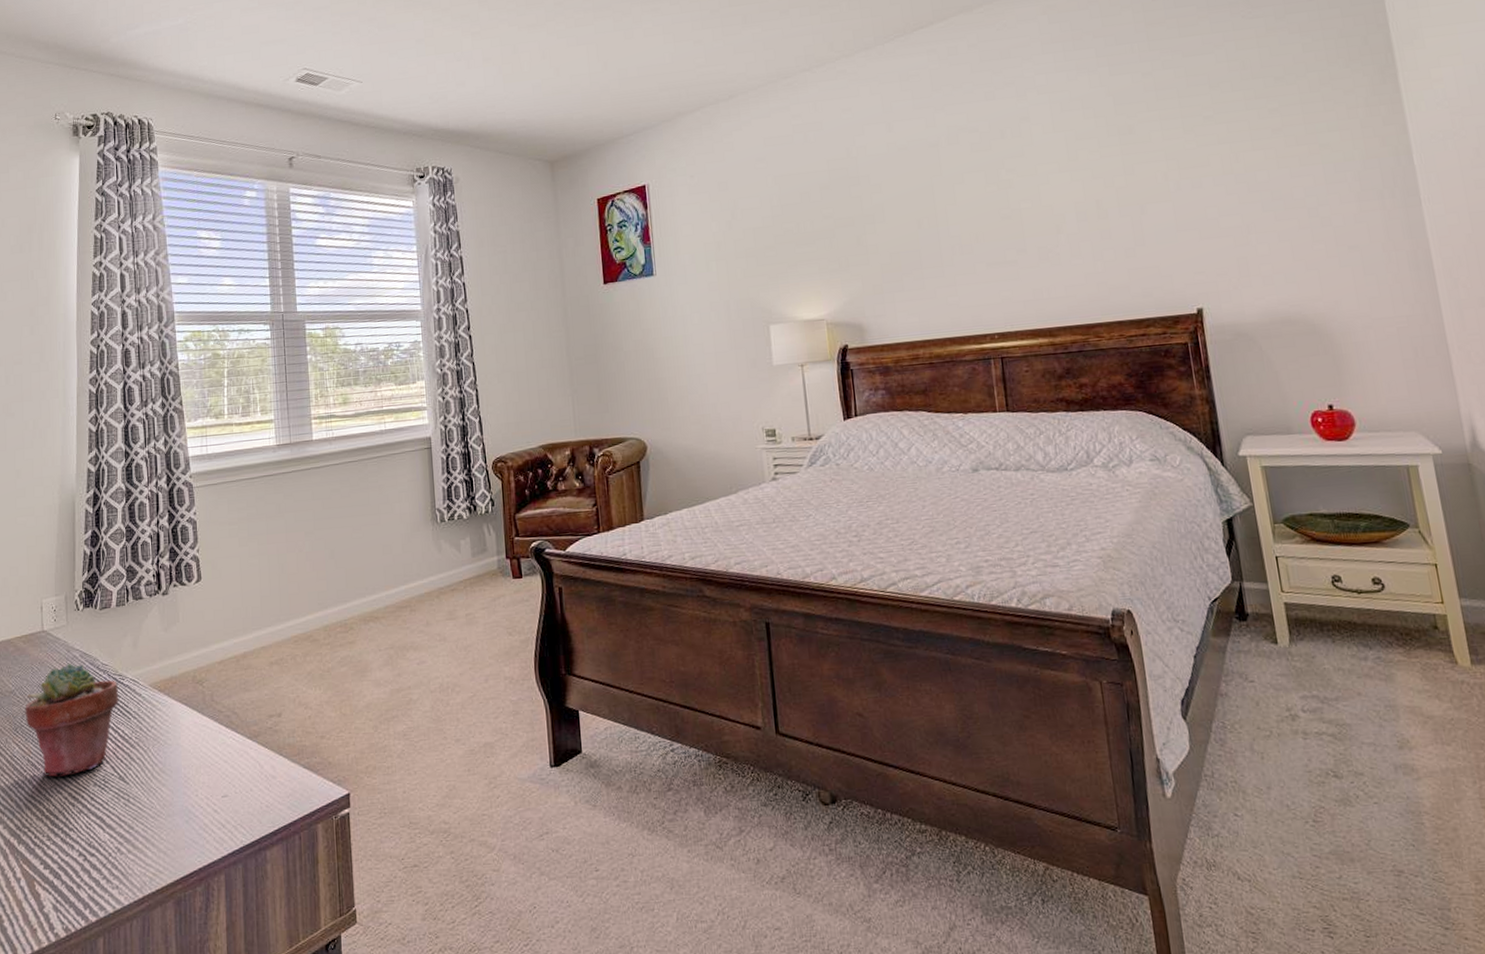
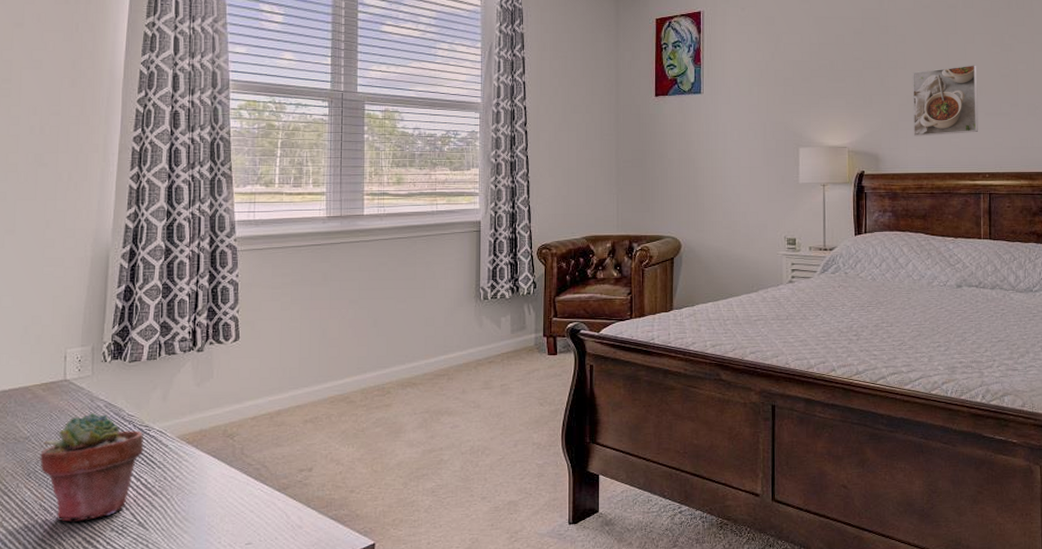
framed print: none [893,209,981,300] -> present [912,65,979,137]

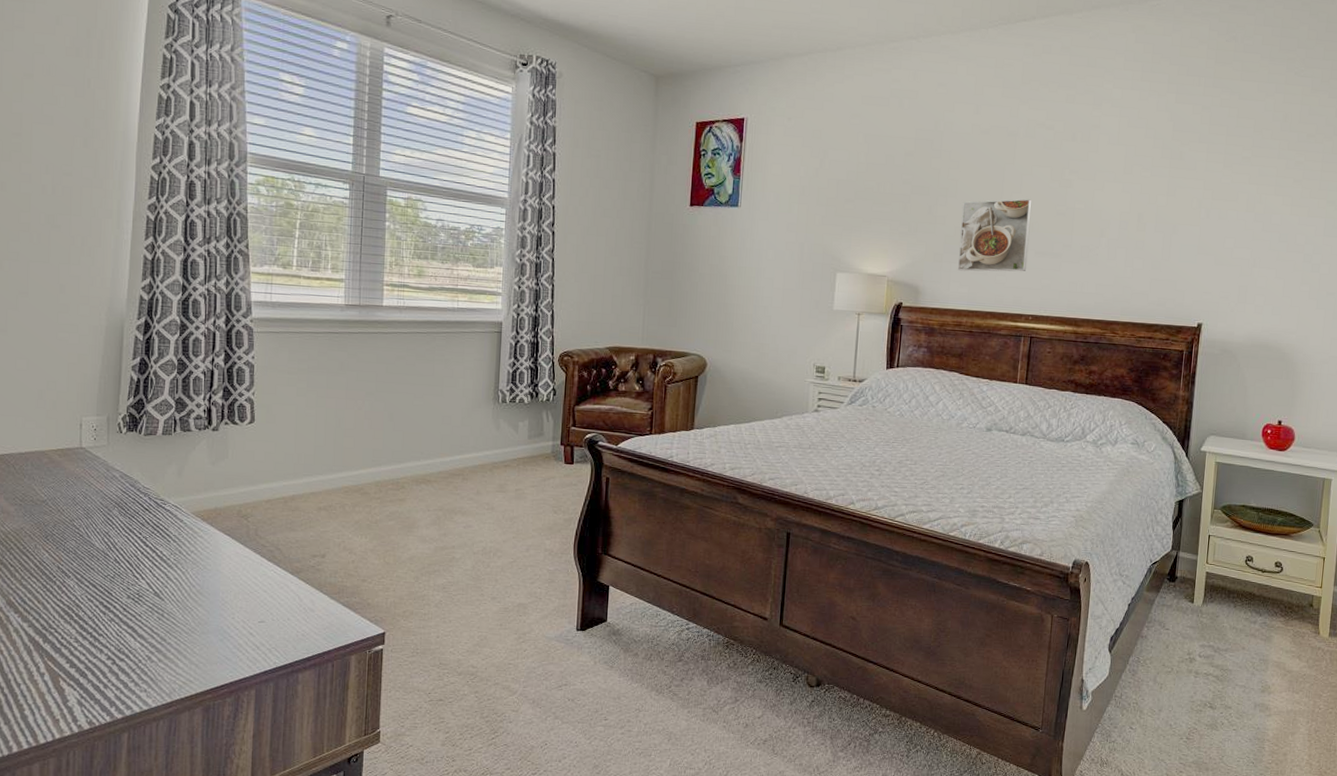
potted succulent: present [40,413,144,522] -> none [57,482,159,586]

